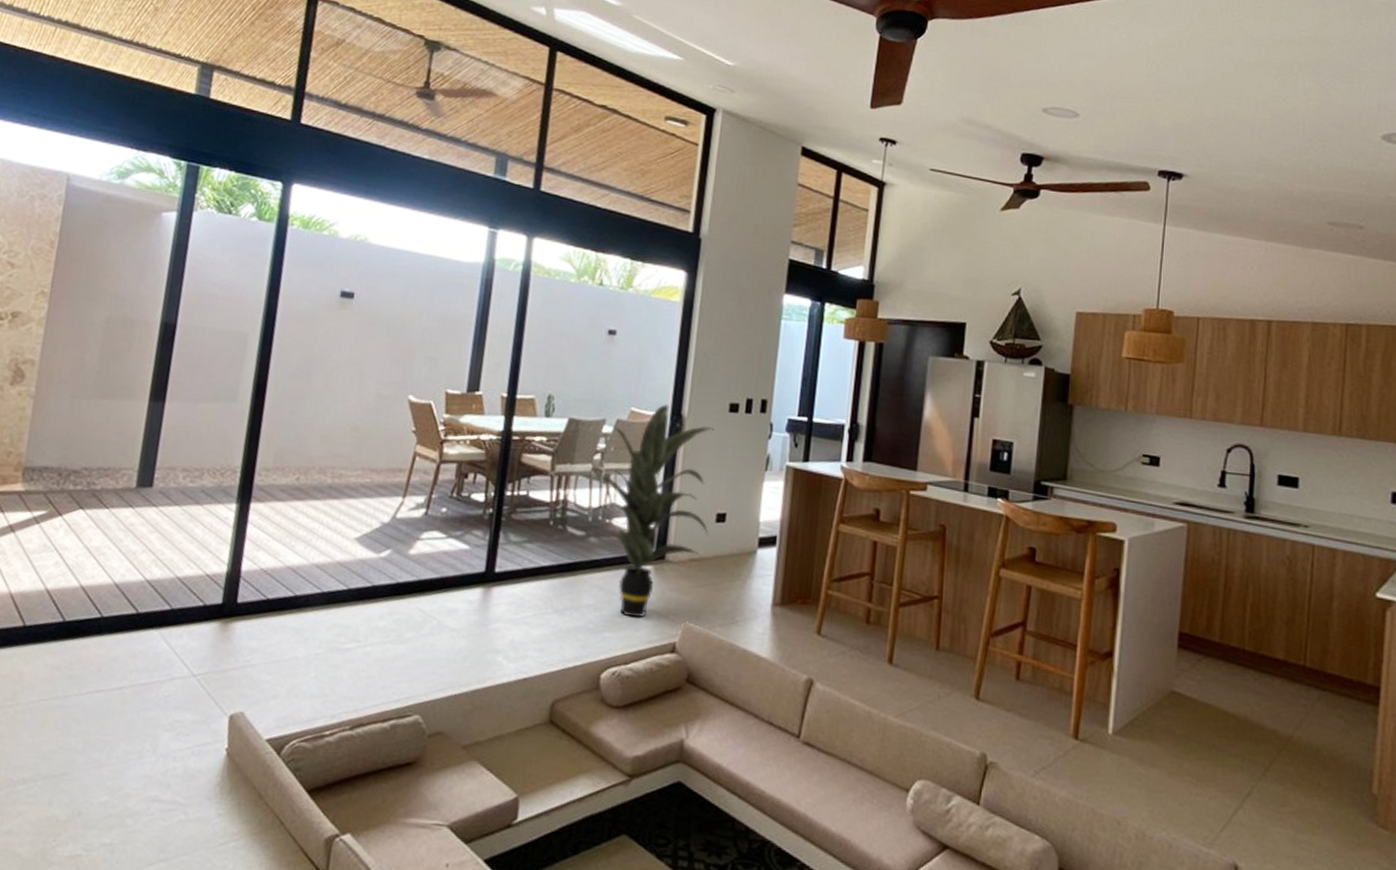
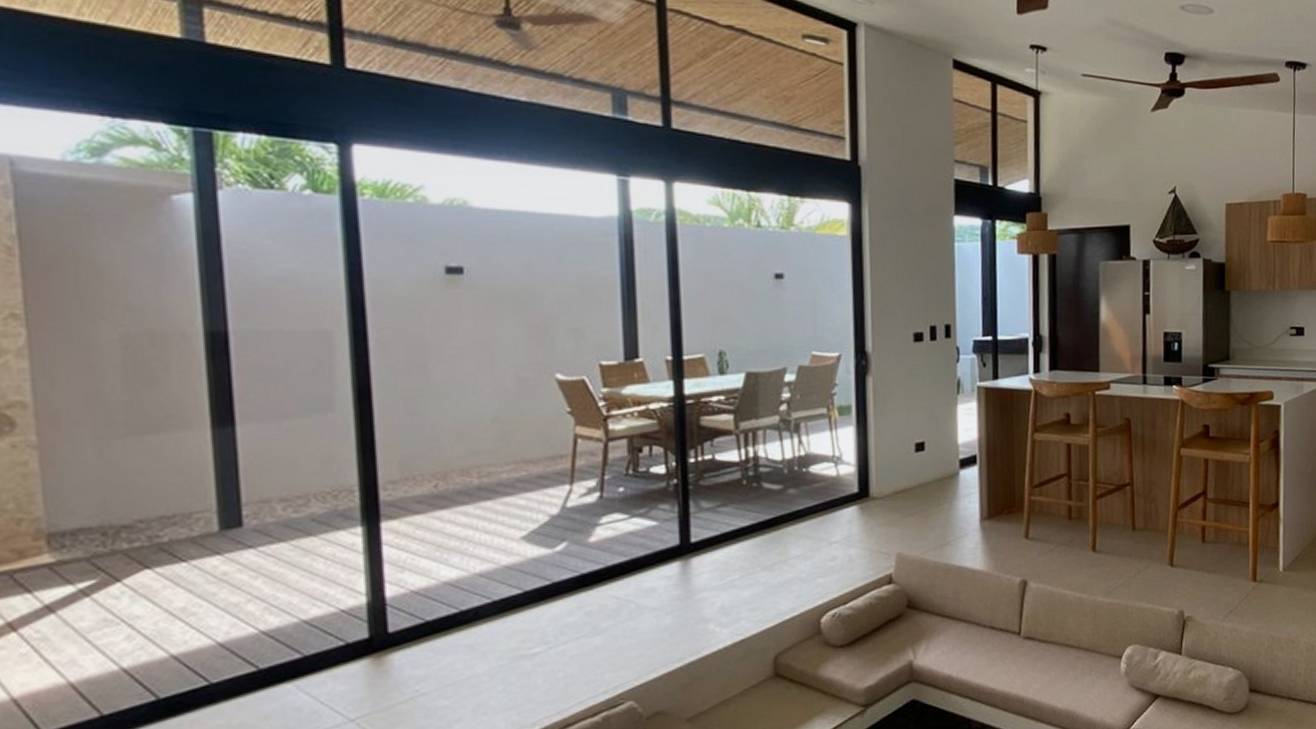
indoor plant: present [593,404,714,618] -> none [788,343,910,559]

